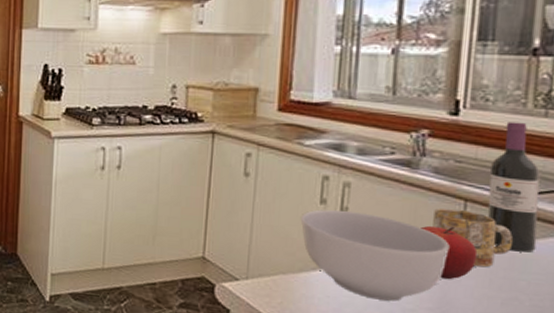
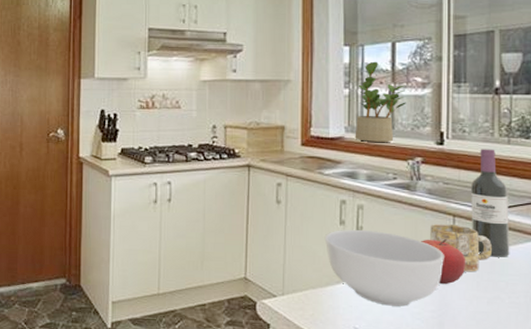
potted plant: none [345,13,414,111] -> present [355,61,406,143]

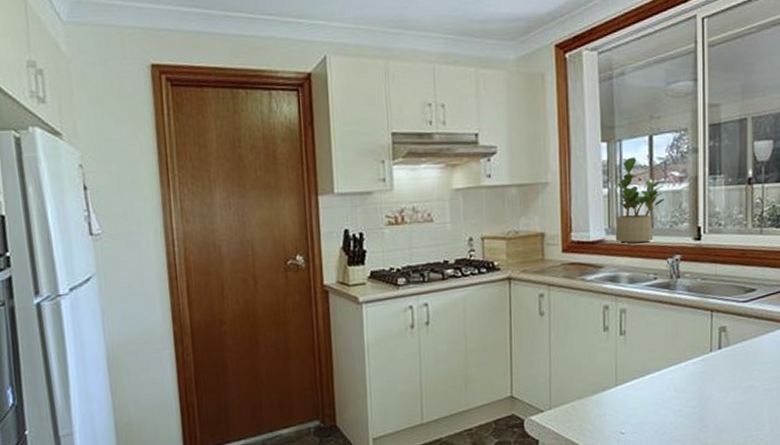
bowl: present [324,229,444,307] -> none [589,334,703,407]
fruit: present [421,238,466,285] -> none [682,334,724,380]
mug: present [430,223,493,272] -> none [690,319,747,365]
wine bottle: present [470,149,510,257] -> none [726,240,763,348]

